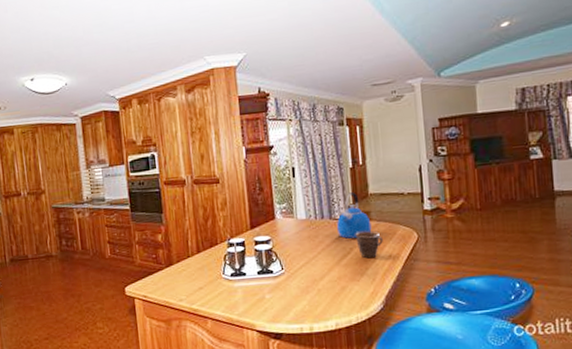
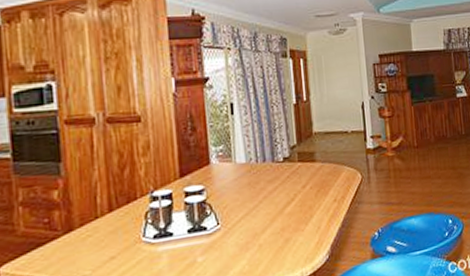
kettle: present [337,192,372,239] -> none [280,131,317,183]
mug: present [355,231,383,259] -> none [299,173,328,205]

